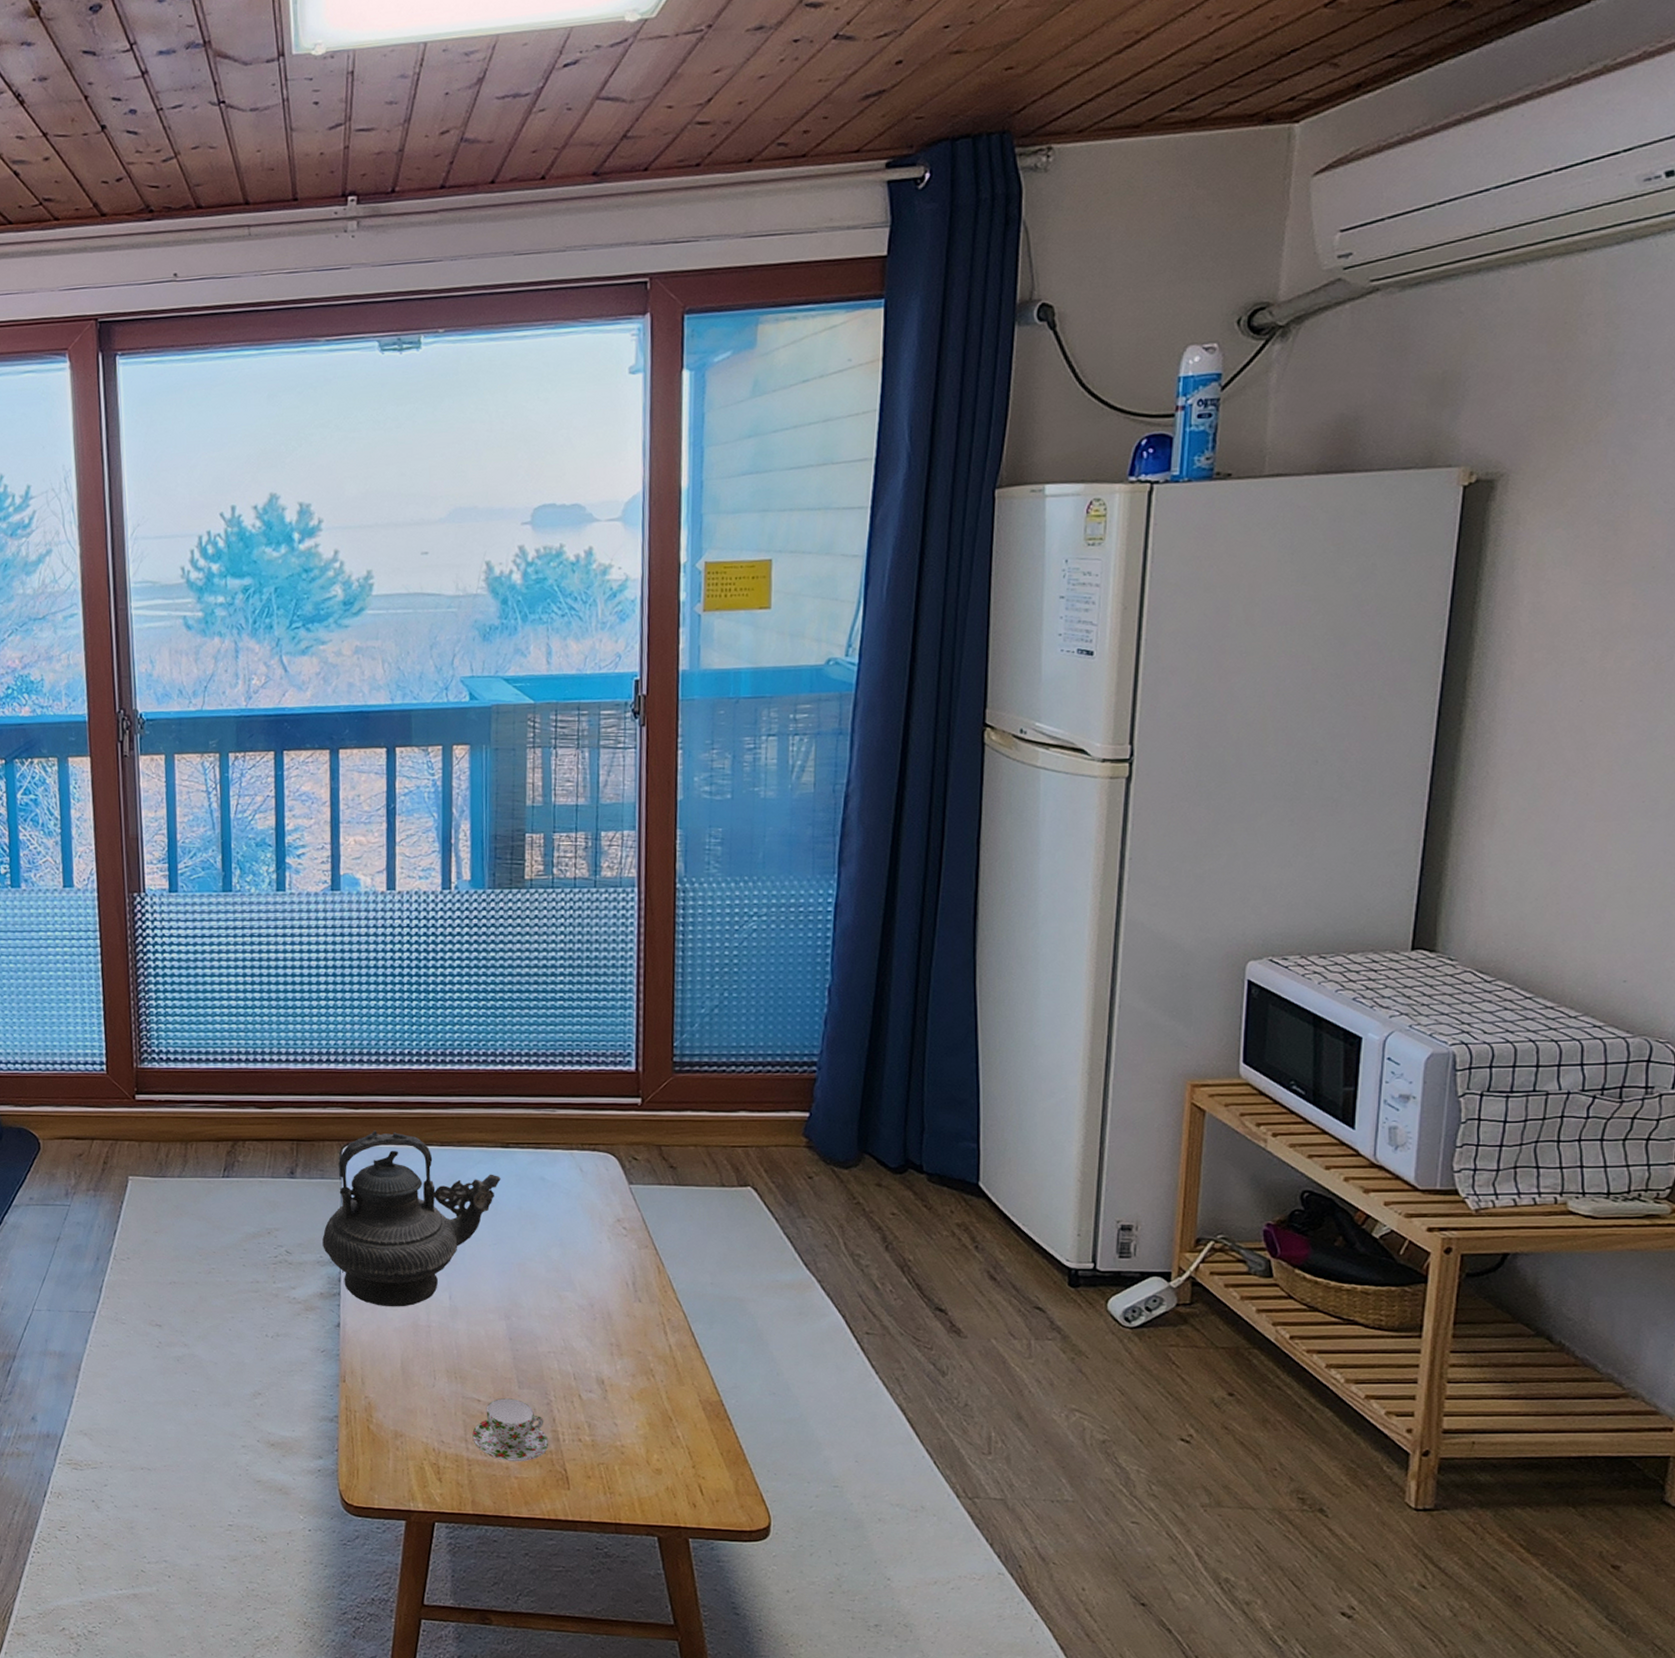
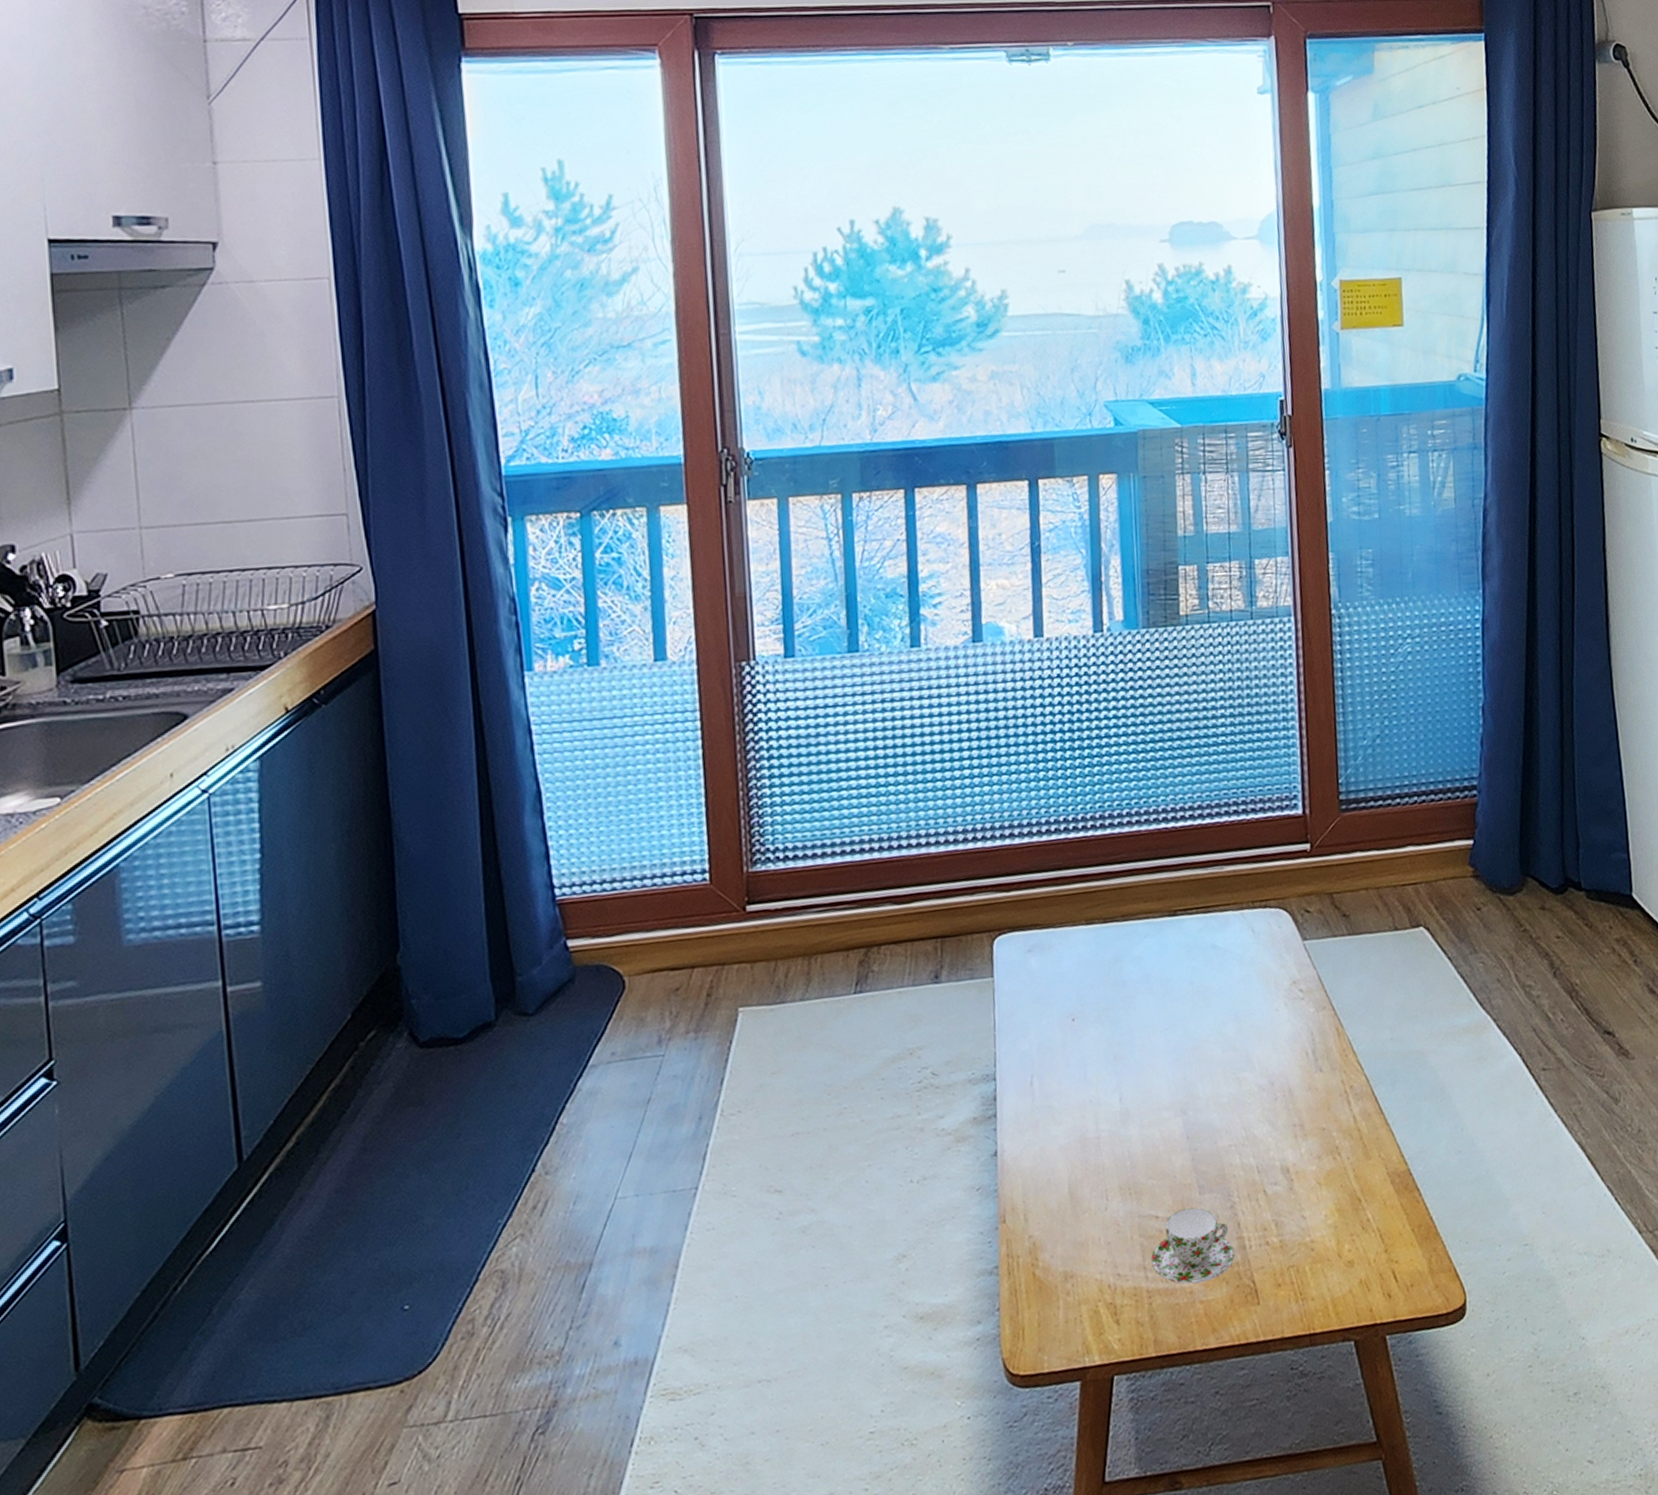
teapot: present [322,1130,501,1307] -> none [973,913,1170,1123]

